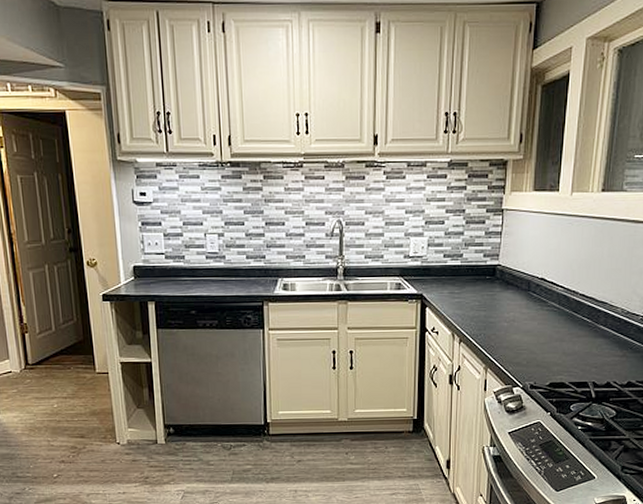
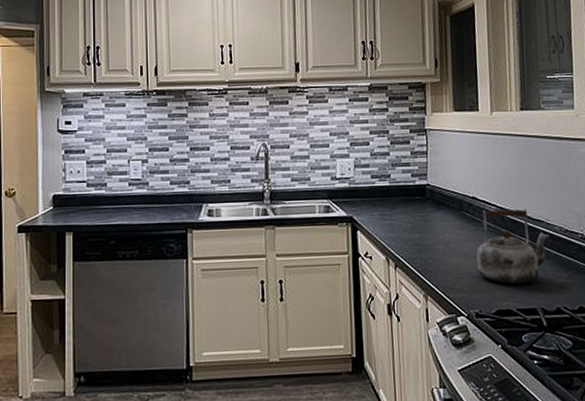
kettle: none [537,290,611,361] -> present [476,209,549,285]

